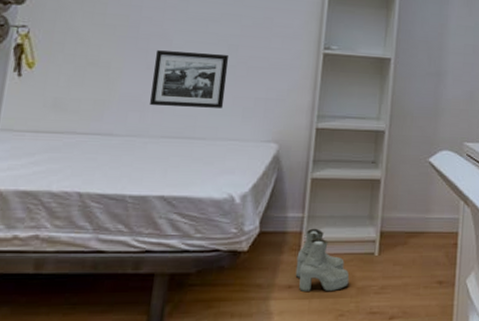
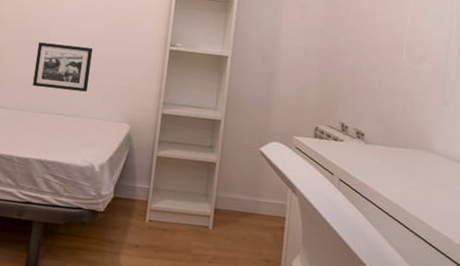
boots: present [295,228,350,293] -> none [141,199,187,255]

